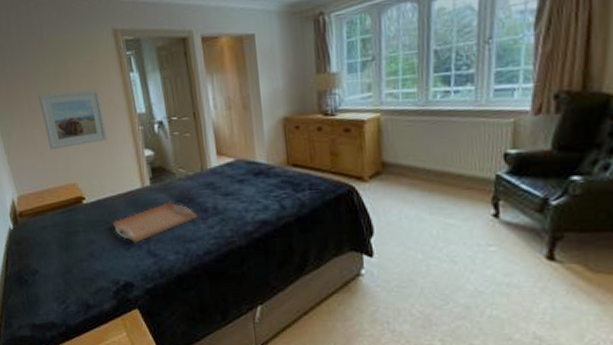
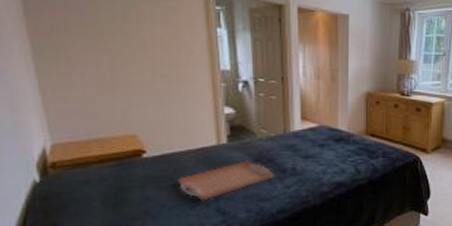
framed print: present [39,89,108,149] -> none [98,32,183,95]

